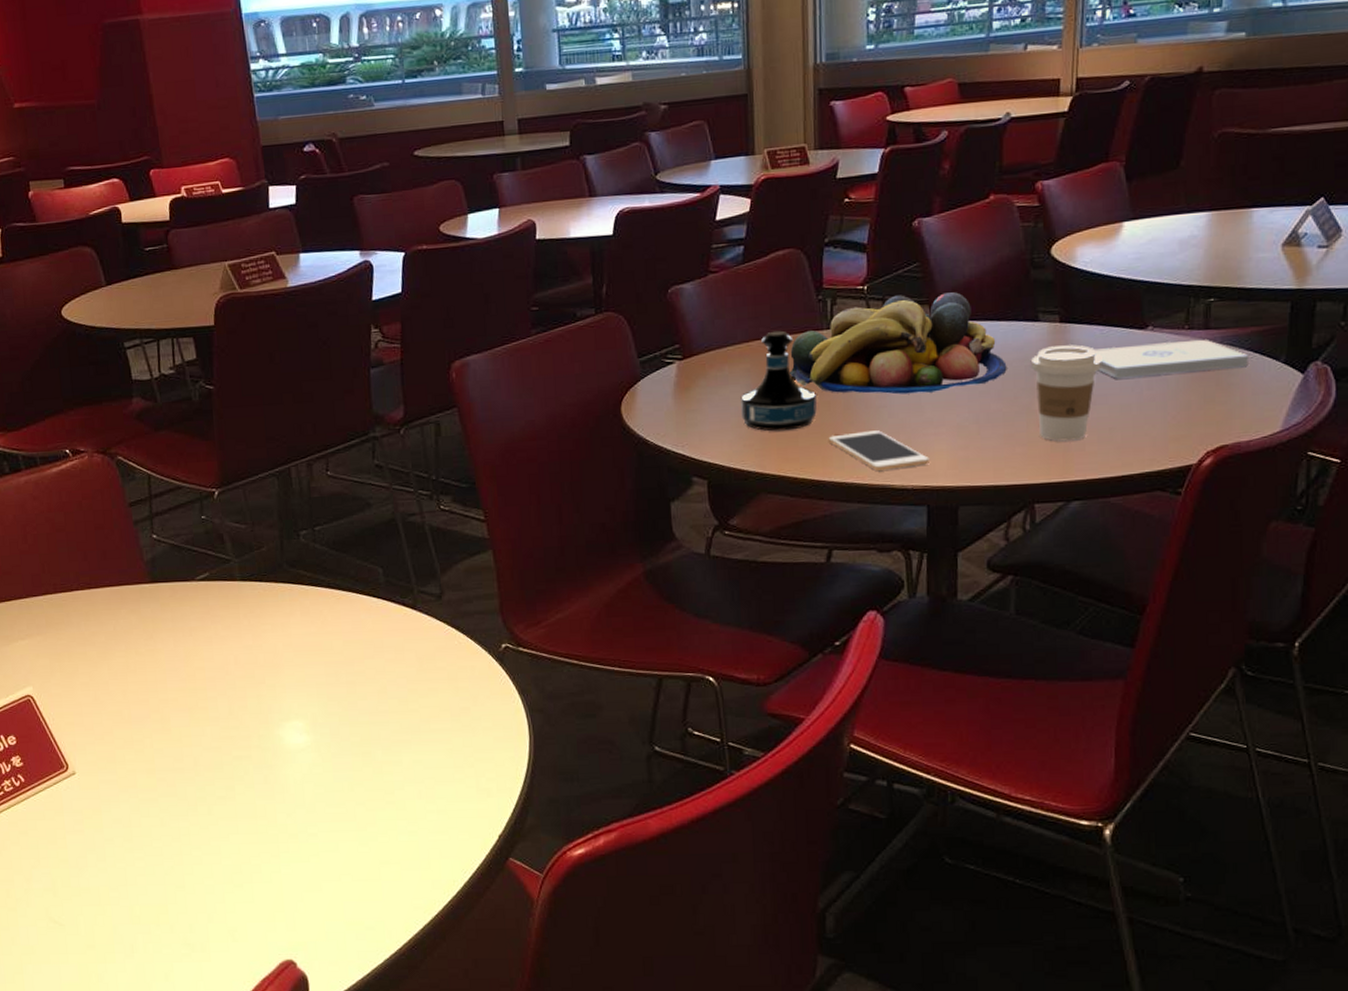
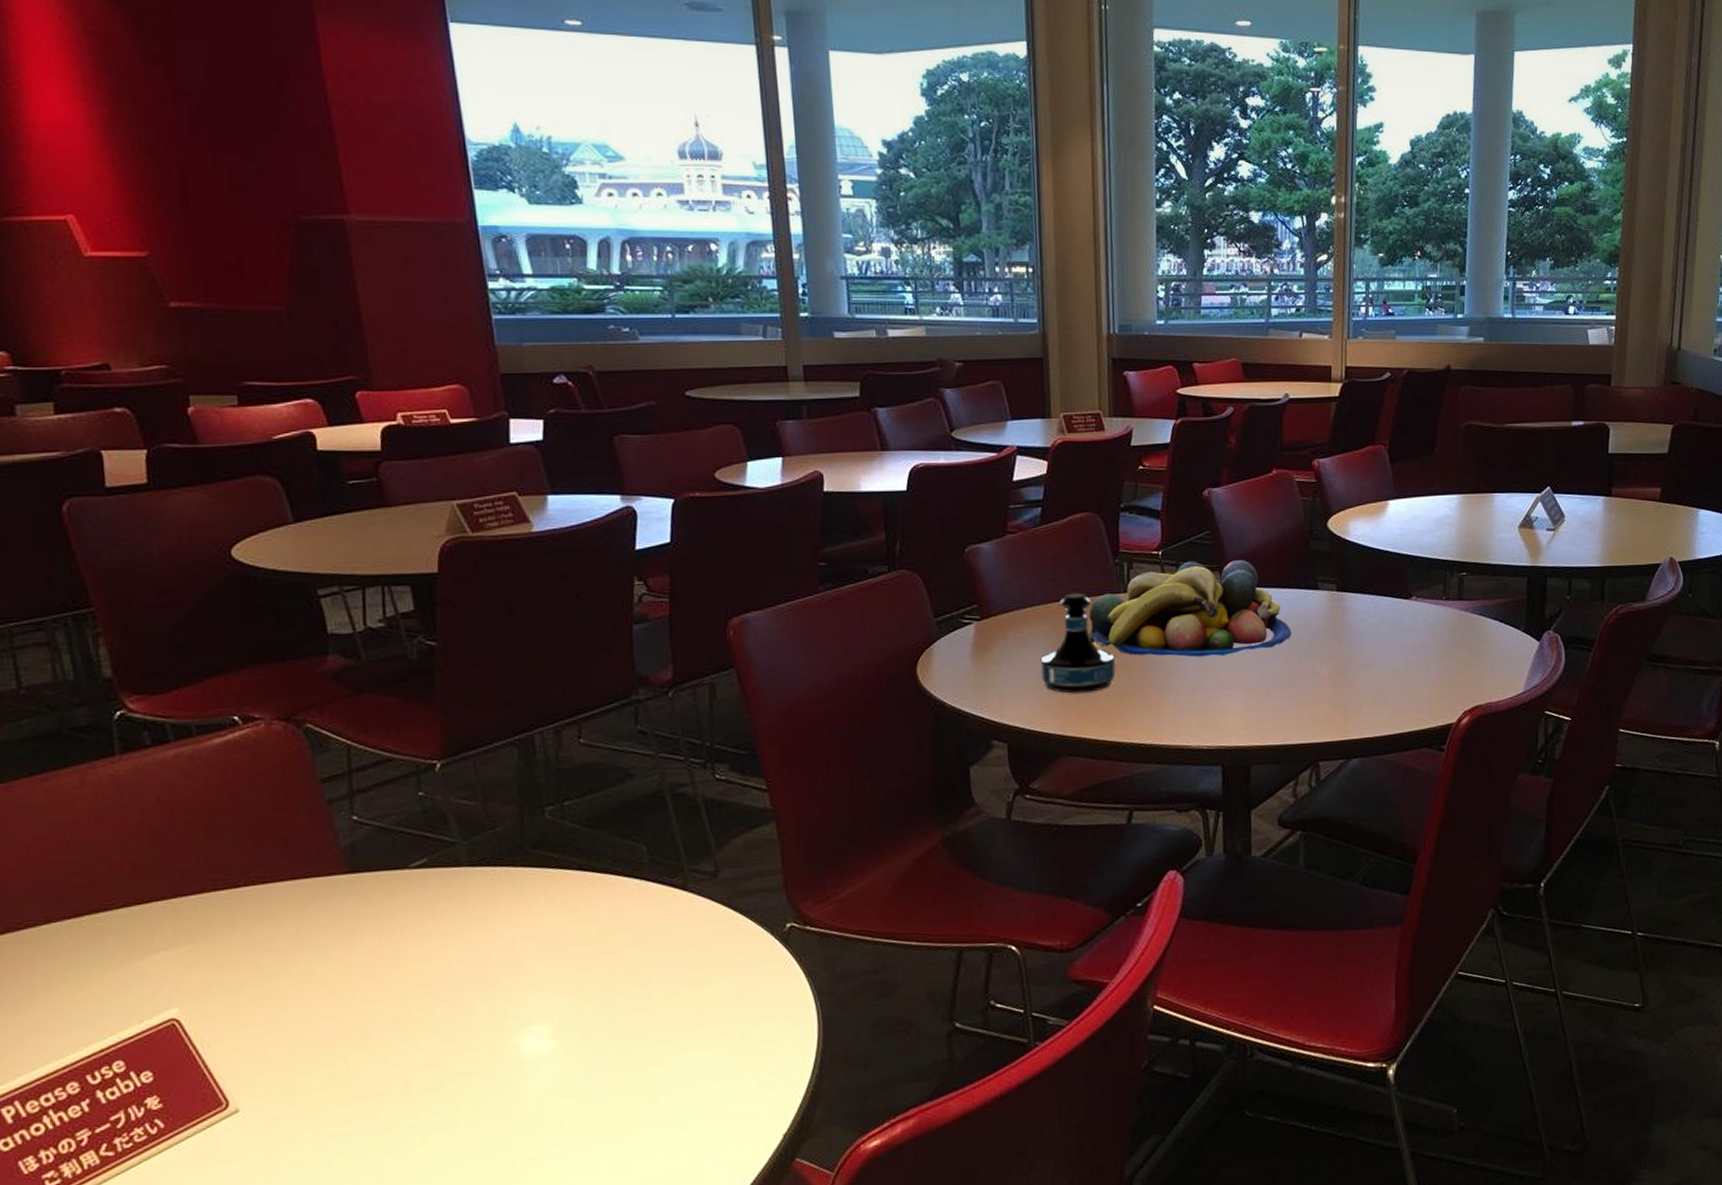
cell phone: present [828,430,930,471] -> none [1127,692,1223,732]
coffee cup: present [1031,345,1102,442] -> none [1313,612,1375,703]
notepad: present [1095,339,1250,379] -> none [1367,609,1496,644]

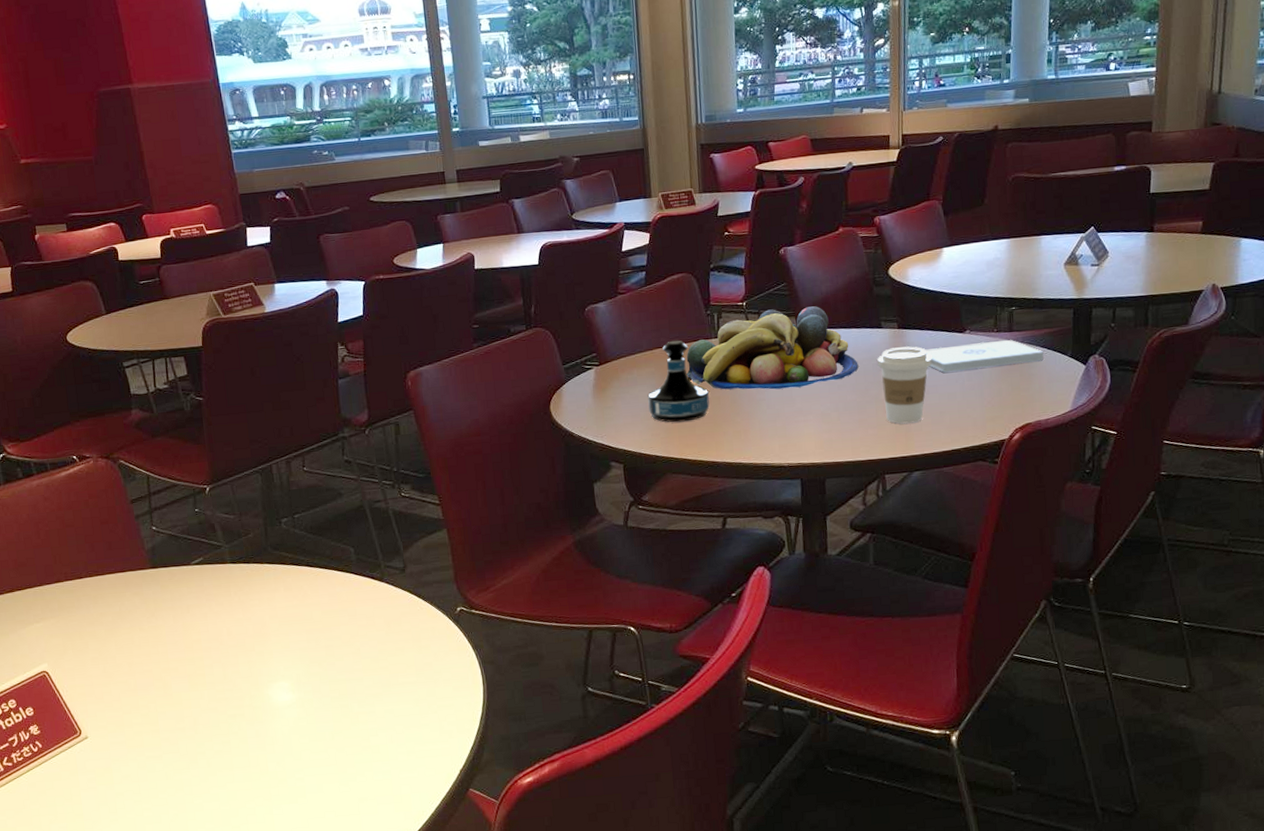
coffee cup: none [1313,612,1375,703] -> present [877,346,932,424]
notepad: none [1367,609,1496,644] -> present [926,339,1044,373]

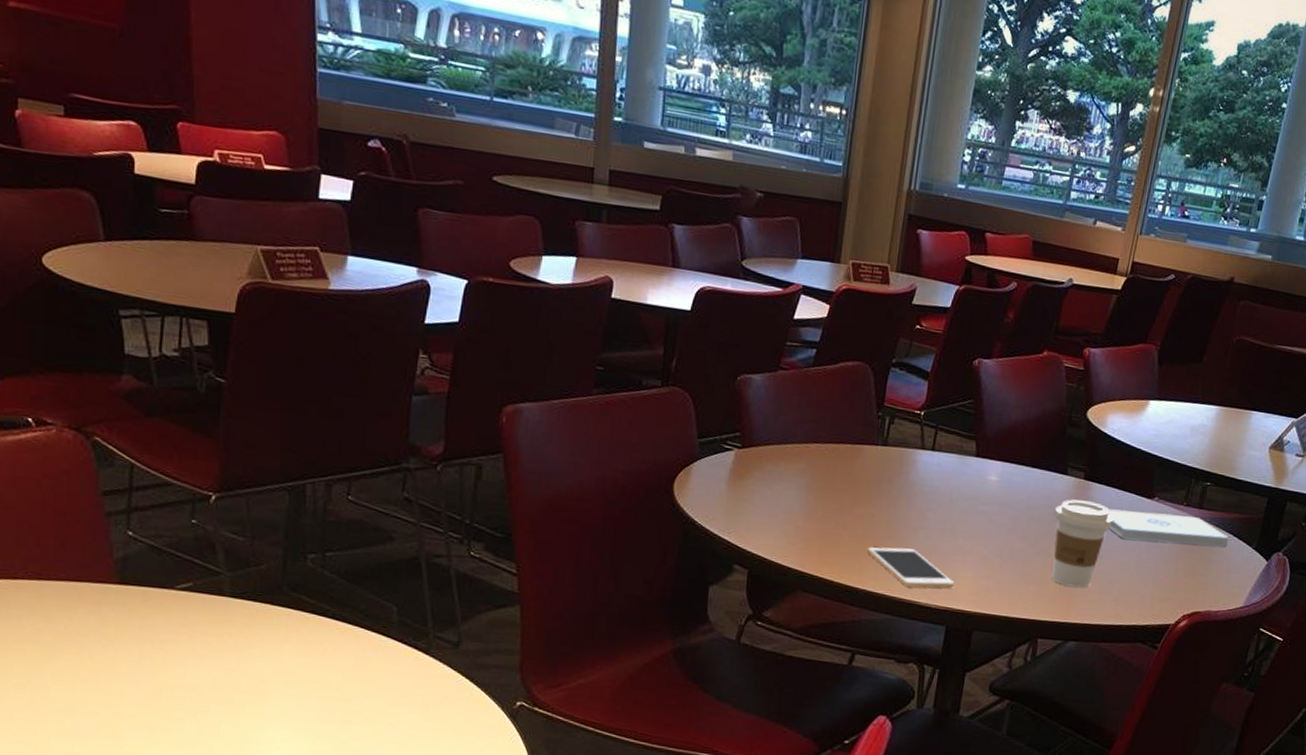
tequila bottle: present [648,340,710,423] -> none [790,437,863,536]
fruit bowl: present [686,306,859,390] -> none [841,426,1034,523]
cell phone: none [719,419,801,452] -> present [867,547,955,588]

